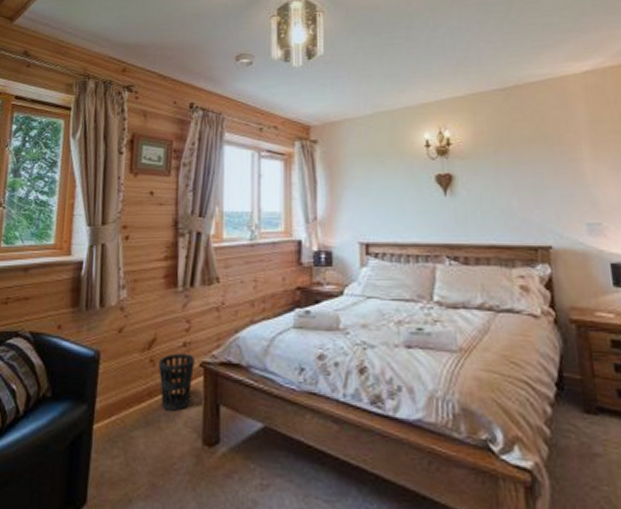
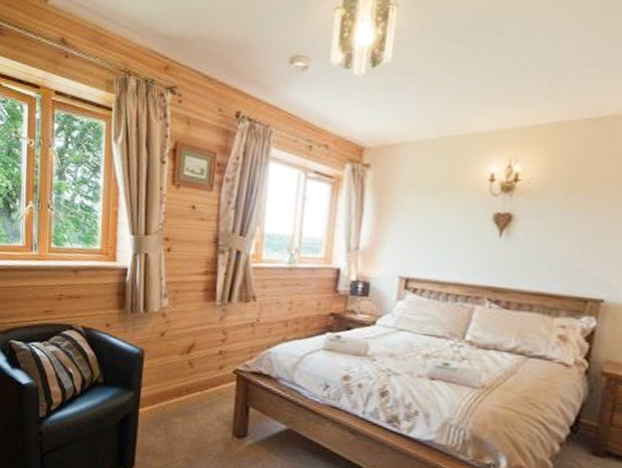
wastebasket: present [158,353,194,411] -> none [195,359,229,407]

